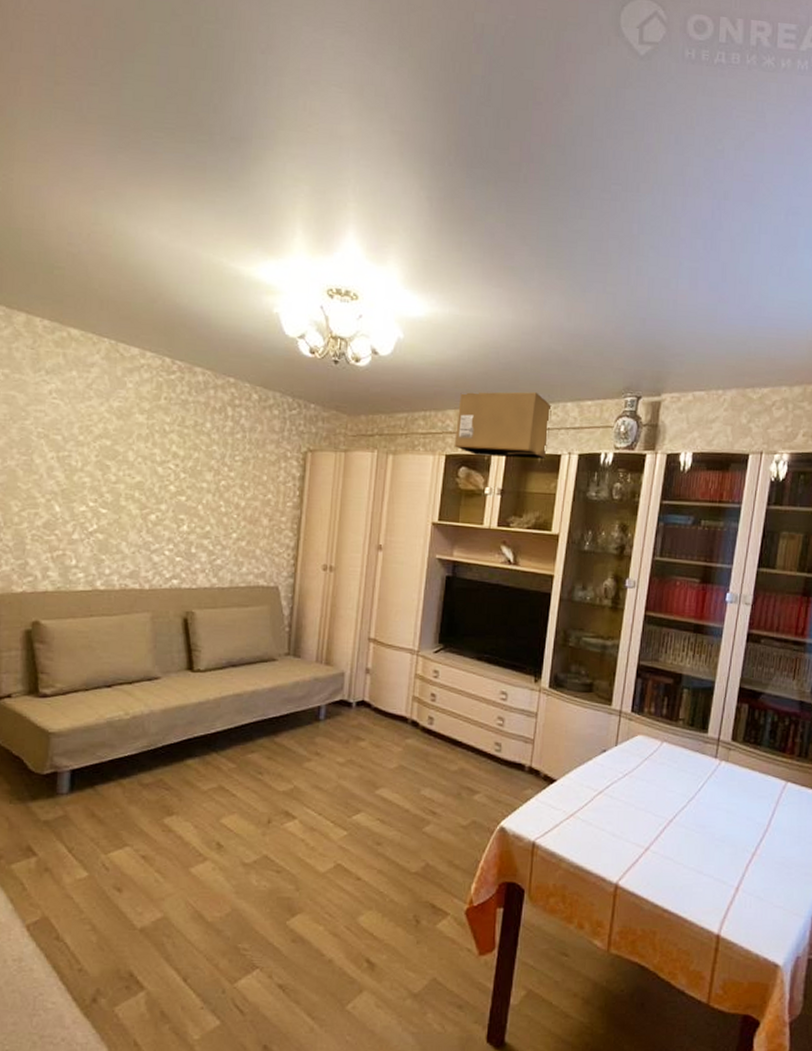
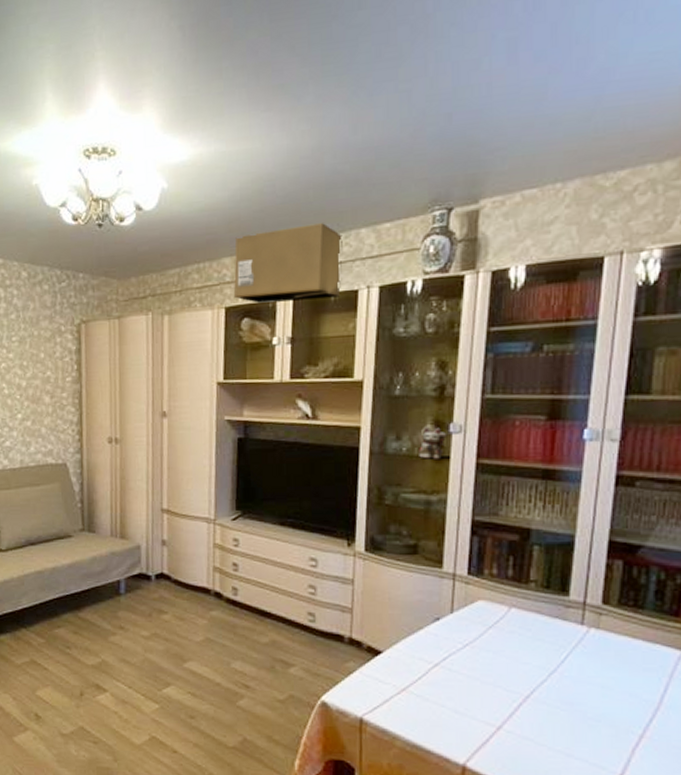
decorative figurine: none [600,579,624,610] -> present [419,426,448,460]

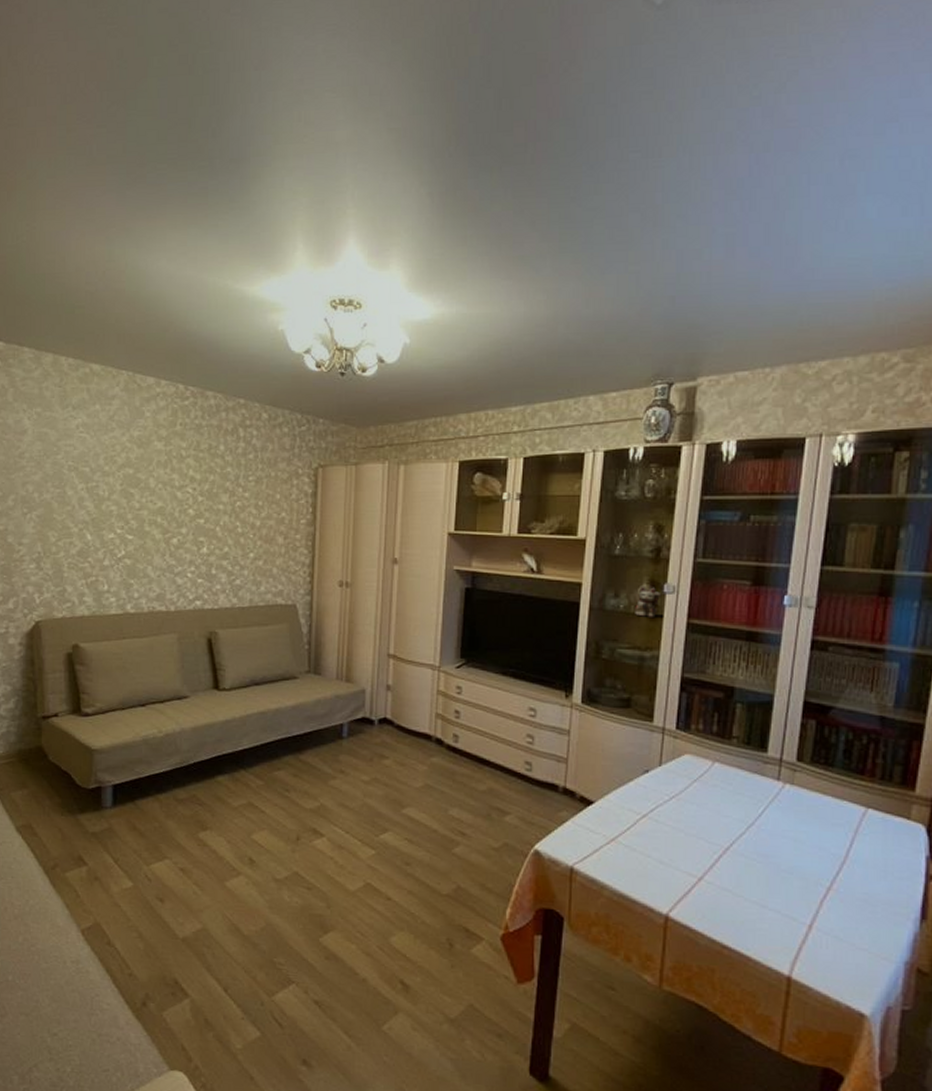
box: present [234,223,343,303] -> none [469,388,572,459]

